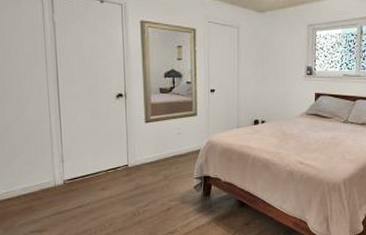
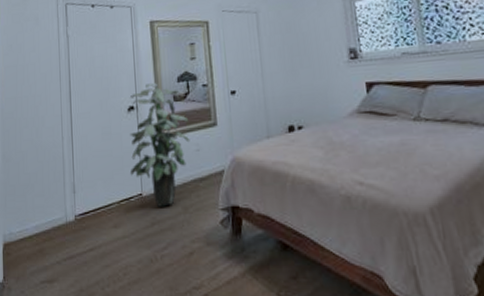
indoor plant: none [117,76,173,175] -> present [129,83,190,207]

